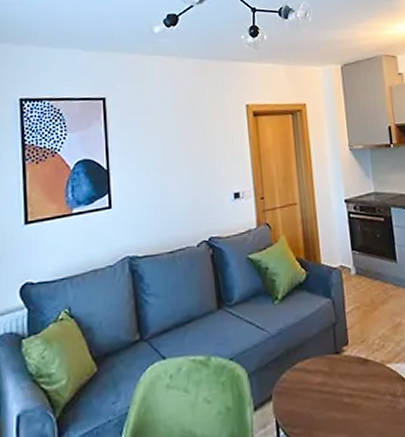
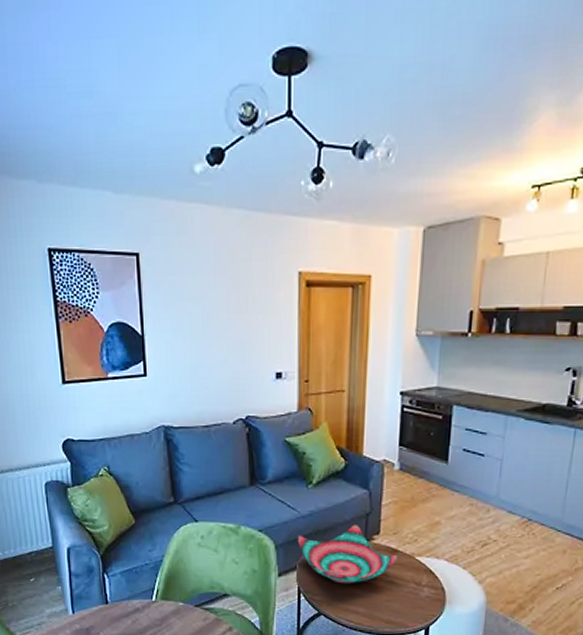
decorative bowl: none [269,337,369,409] -> present [297,525,397,584]

